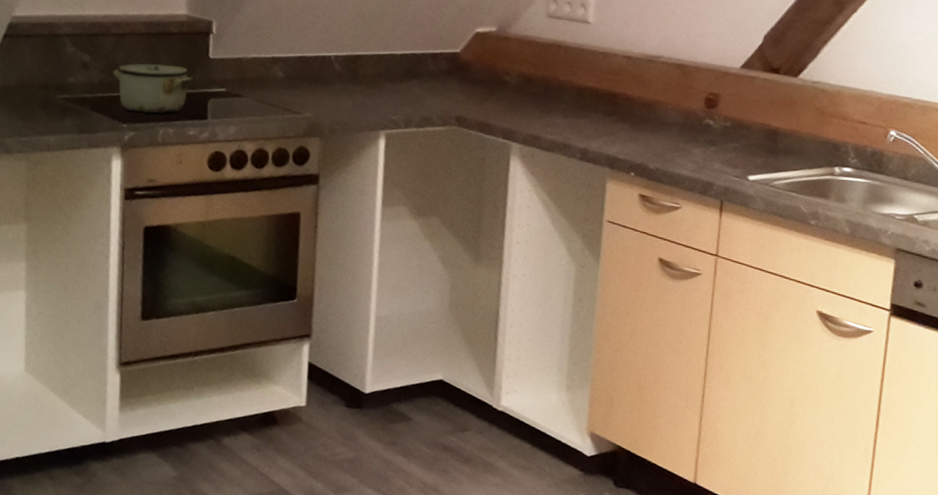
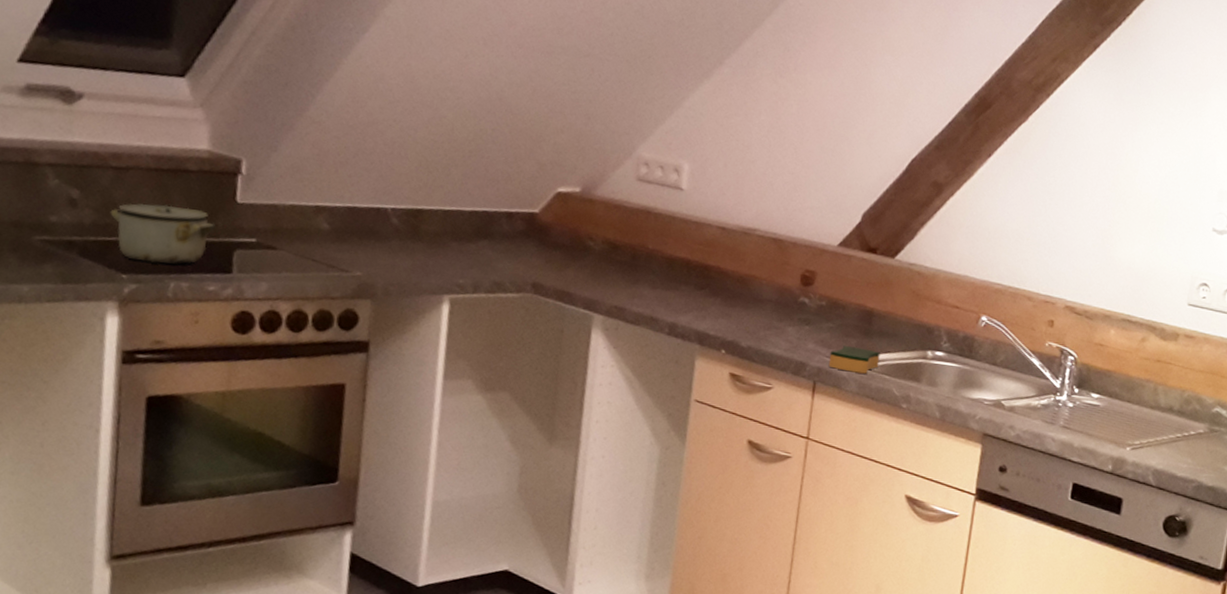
sponge: none [735,165,787,192] -> present [828,346,880,374]

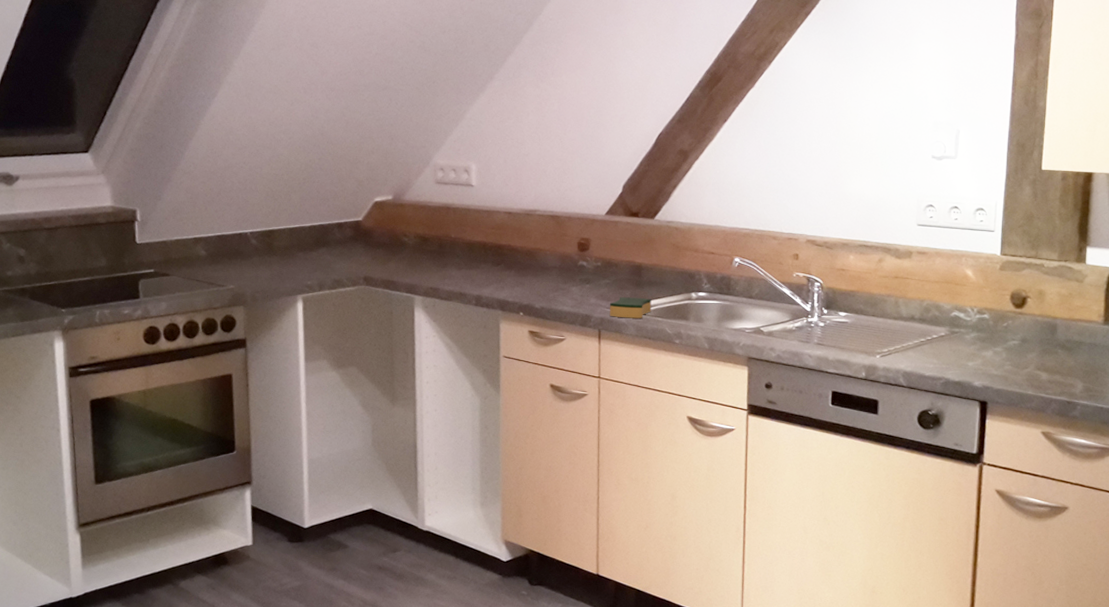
cooking pot: present [110,203,217,266] -> none [48,252,124,298]

